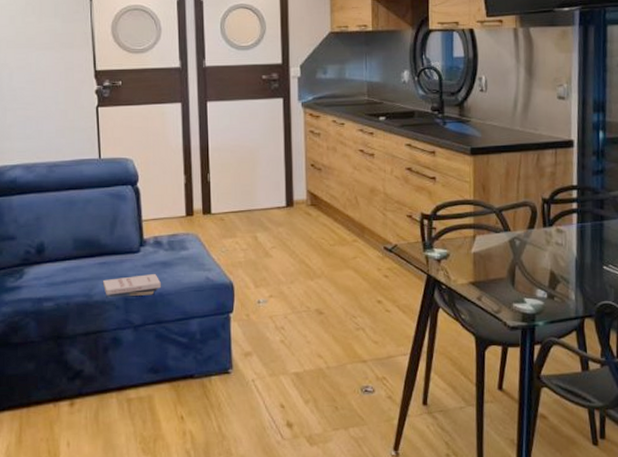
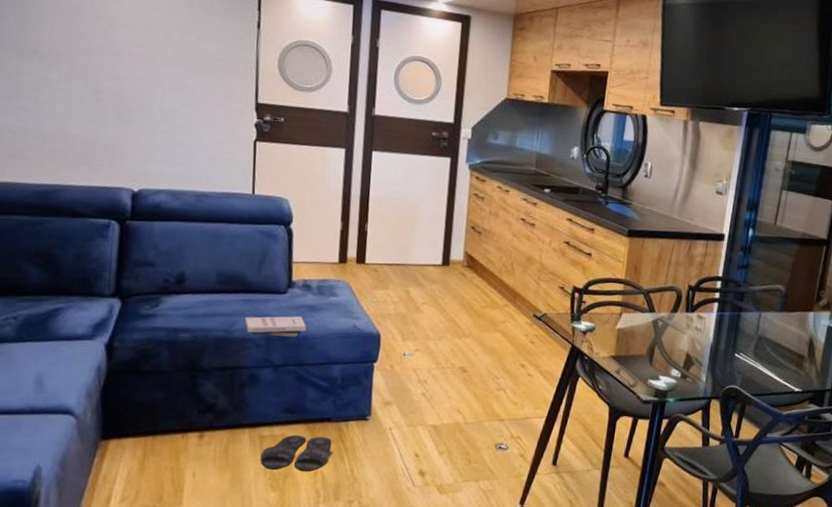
slippers: none [130,394,200,433] -> present [260,434,334,471]

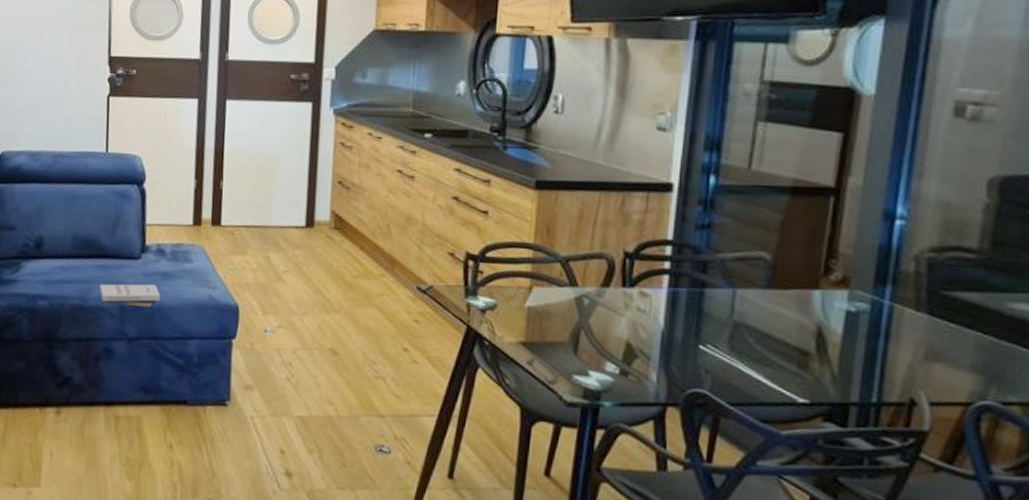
slippers: present [260,434,334,471] -> none [115,417,191,461]

